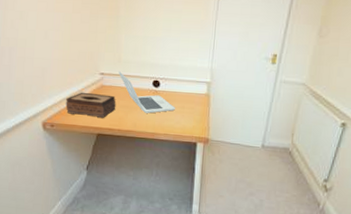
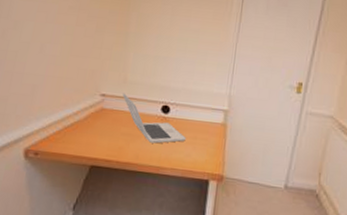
tissue box: present [66,92,116,118] -> none [55,115,117,147]

